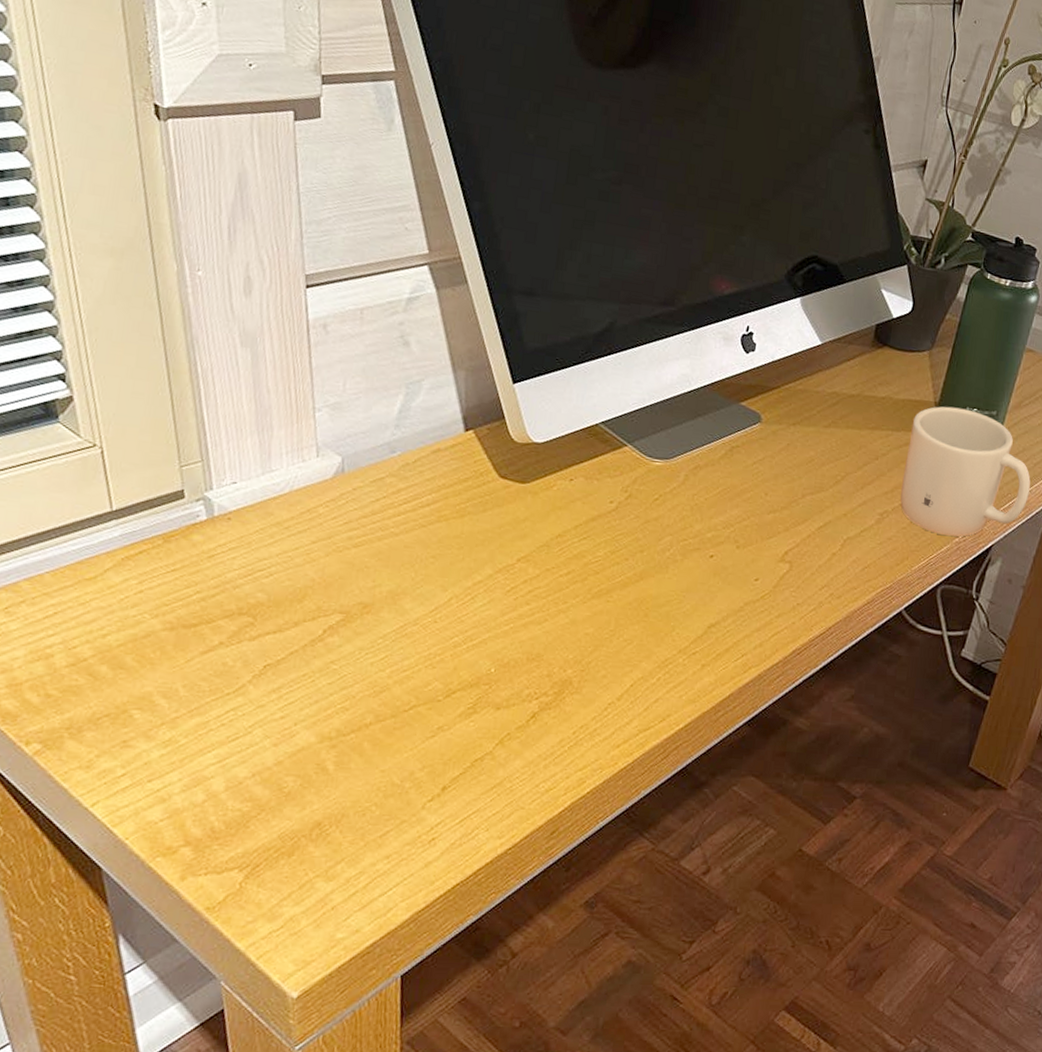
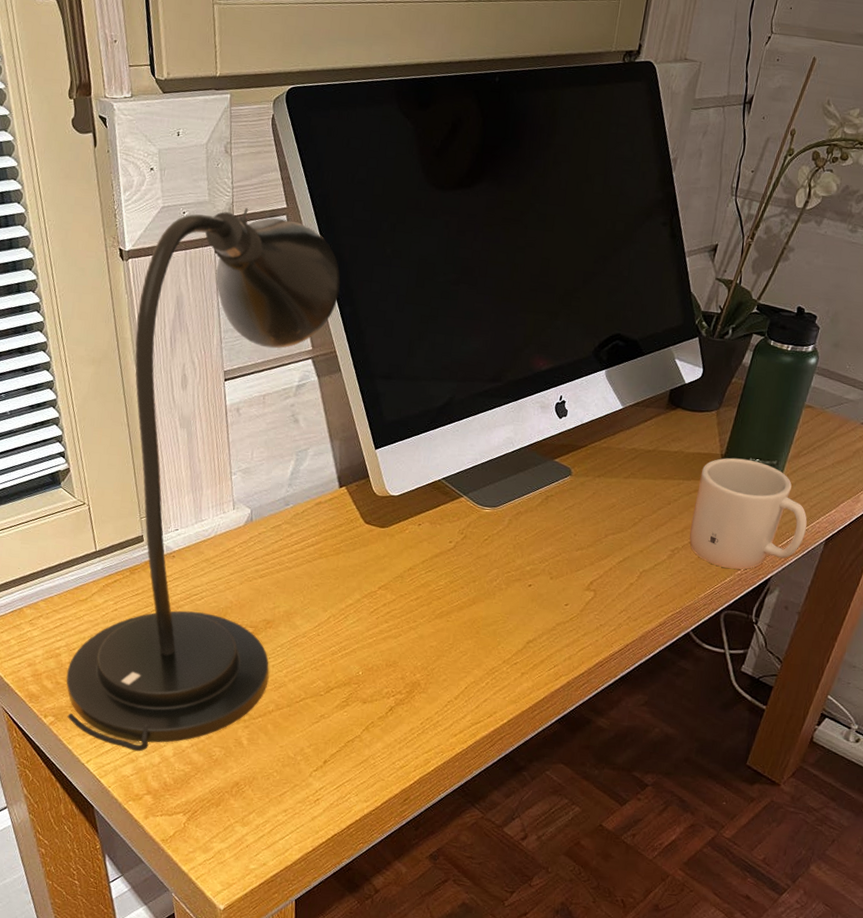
desk lamp: none [61,66,468,787] -> present [66,208,341,752]

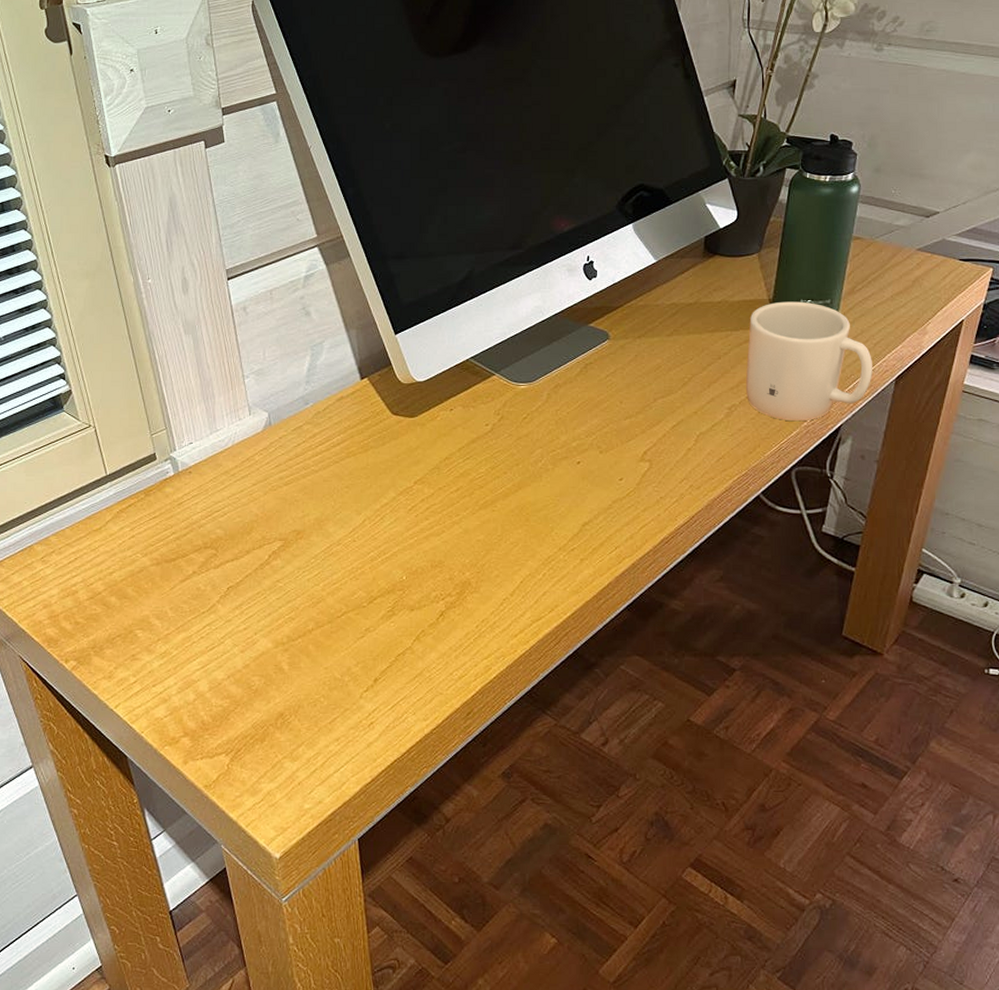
desk lamp: present [66,208,341,752] -> none [85,98,340,690]

